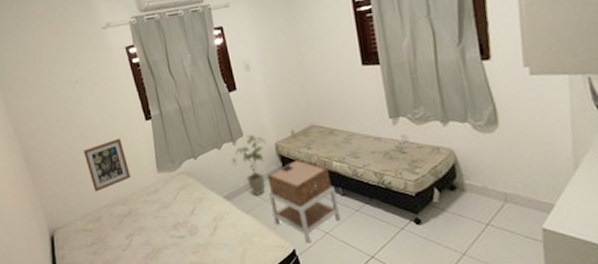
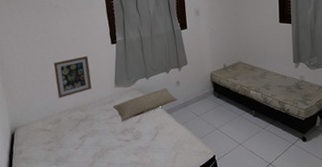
pillow: none [158,167,237,215] -> present [112,87,178,122]
house plant: present [235,135,266,195] -> none [179,65,204,111]
nightstand: present [267,159,341,243] -> none [200,86,252,151]

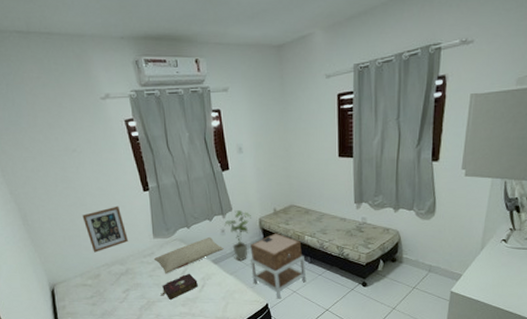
book: none [115,122,151,148] -> present [160,273,198,299]
house plant: none [179,65,204,111] -> present [224,210,251,261]
nightstand: none [200,86,252,151] -> present [250,233,307,299]

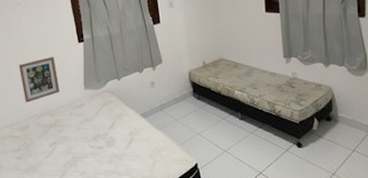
pillow: present [153,236,224,275] -> none [83,89,153,128]
book: present [160,273,198,299] -> none [87,127,125,155]
house plant: present [224,210,251,261] -> none [154,63,181,115]
nightstand: present [250,233,307,299] -> none [179,86,238,159]

